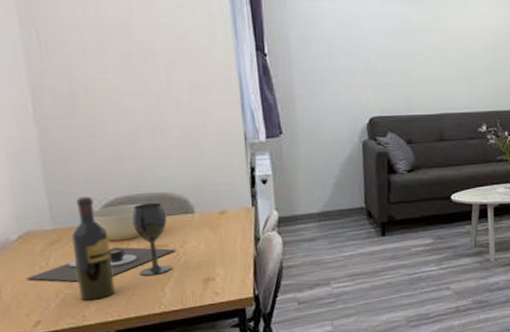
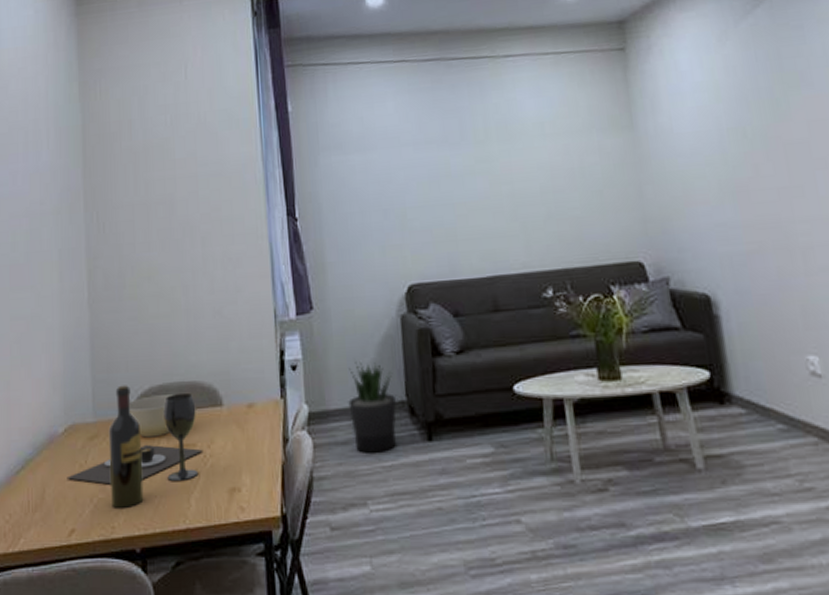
planter: none [314,177,357,248] -> present [348,362,397,455]

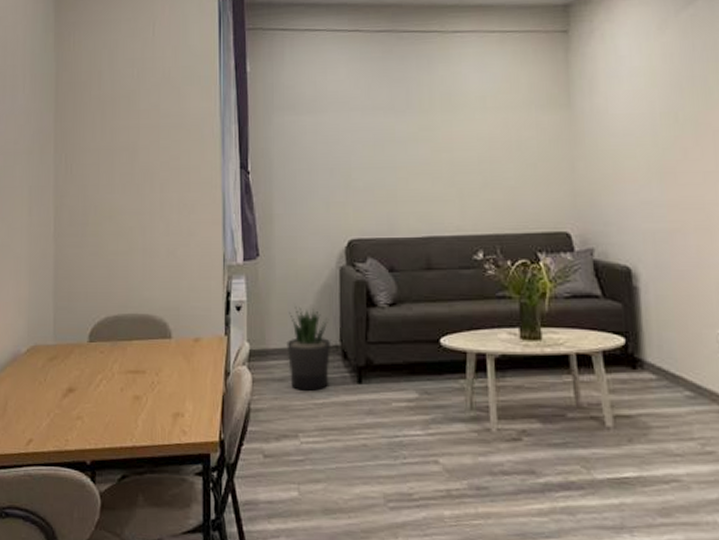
place setting: present [67,444,204,485] -> none [27,368,152,402]
wine bottle: present [108,385,144,508] -> none [65,313,97,424]
bowl: present [129,394,174,438] -> none [87,325,128,362]
wine glass: present [163,393,199,482] -> none [117,325,147,404]

